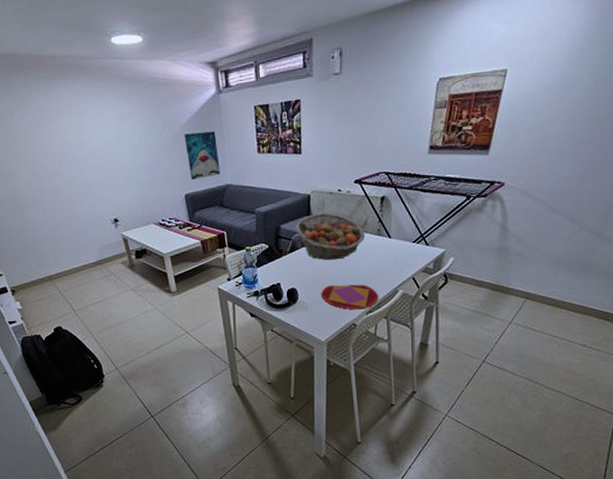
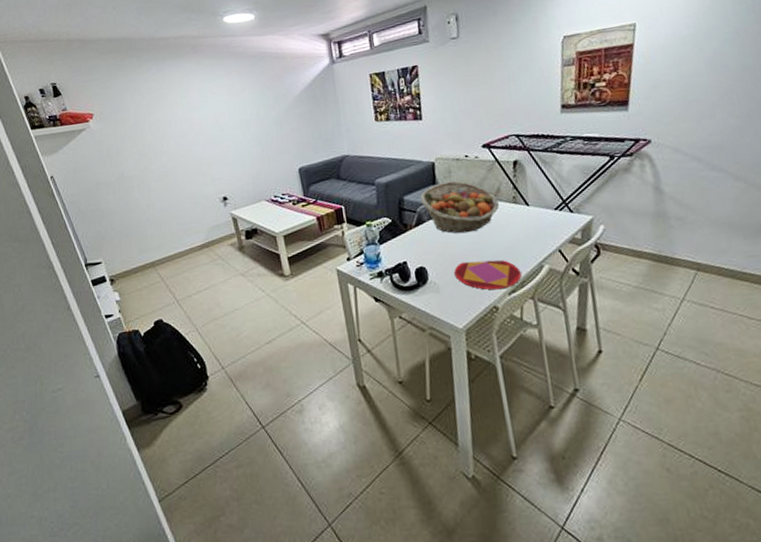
wall art: present [184,131,221,180] -> none [297,101,336,152]

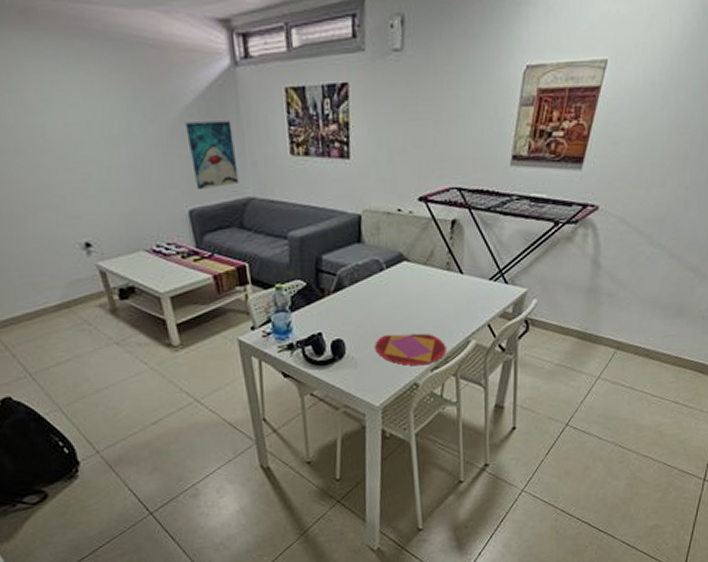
wall art: none [297,101,336,152] -> present [185,121,239,189]
fruit basket: present [420,181,500,234] -> none [341,239,432,303]

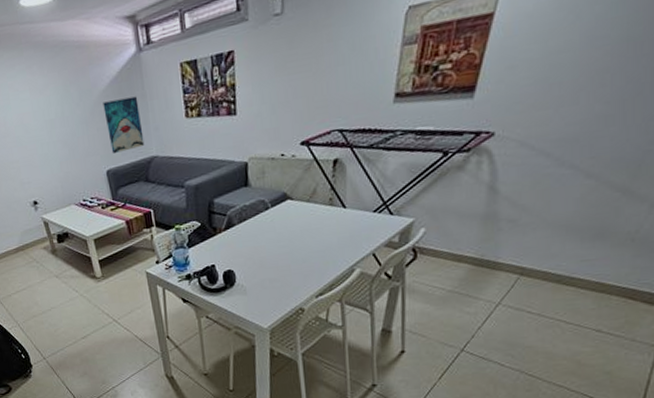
plate: present [375,333,446,366] -> none [262,263,331,293]

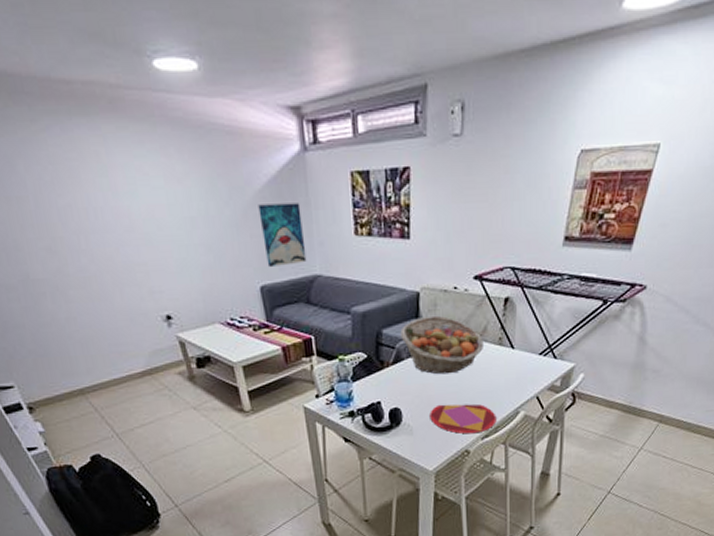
fruit basket: none [231,182,315,237] -> present [400,315,485,375]
plate: none [262,263,331,293] -> present [430,404,497,434]

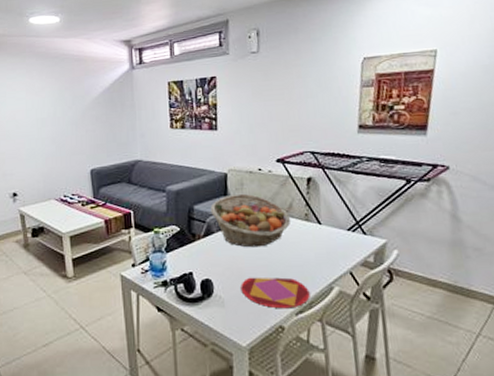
wall art: present [258,203,307,267] -> none [94,106,130,154]

